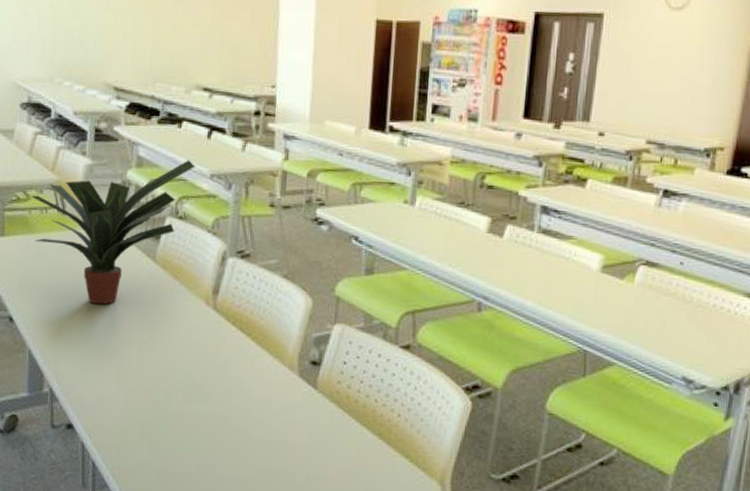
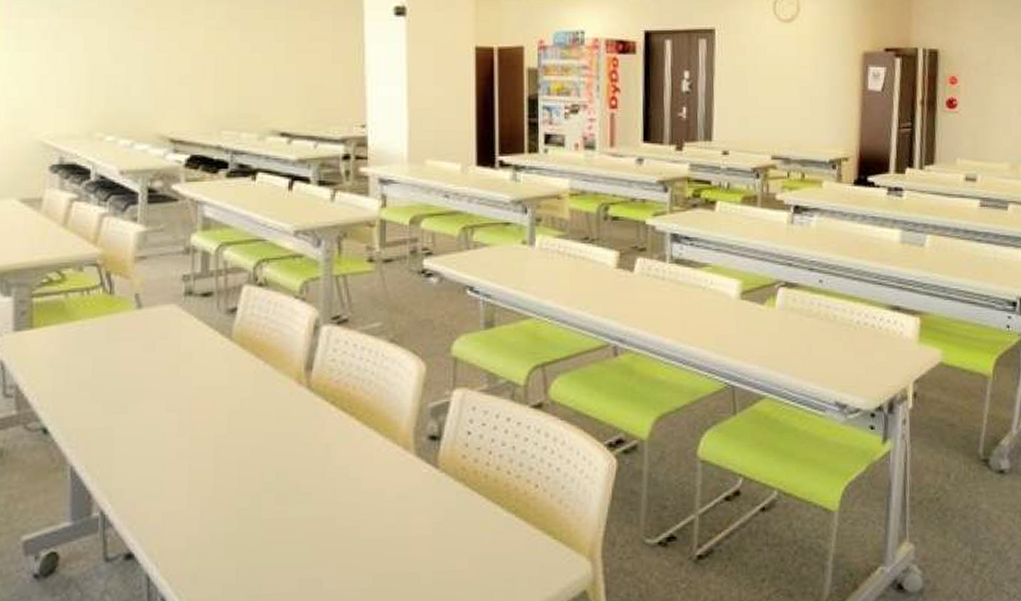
potted plant: present [30,160,195,305] -> none [66,217,276,399]

